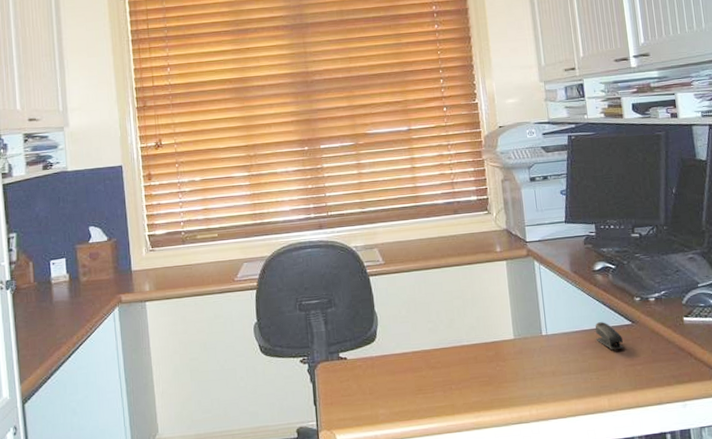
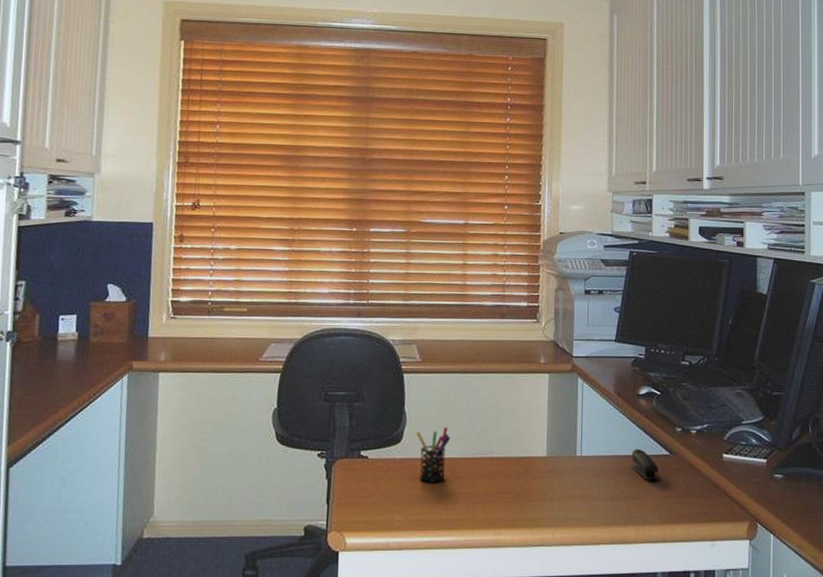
pen holder: none [388,322,422,375] -> present [416,427,451,482]

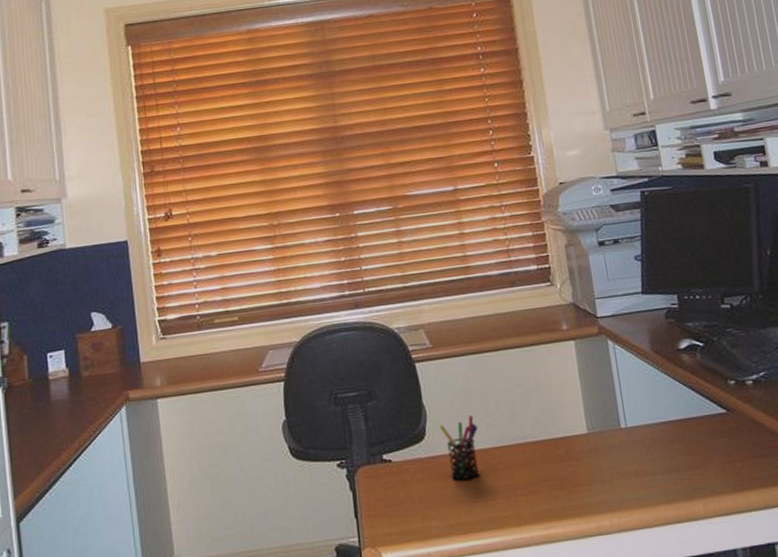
stapler: present [631,449,659,480] -> none [683,410,720,445]

